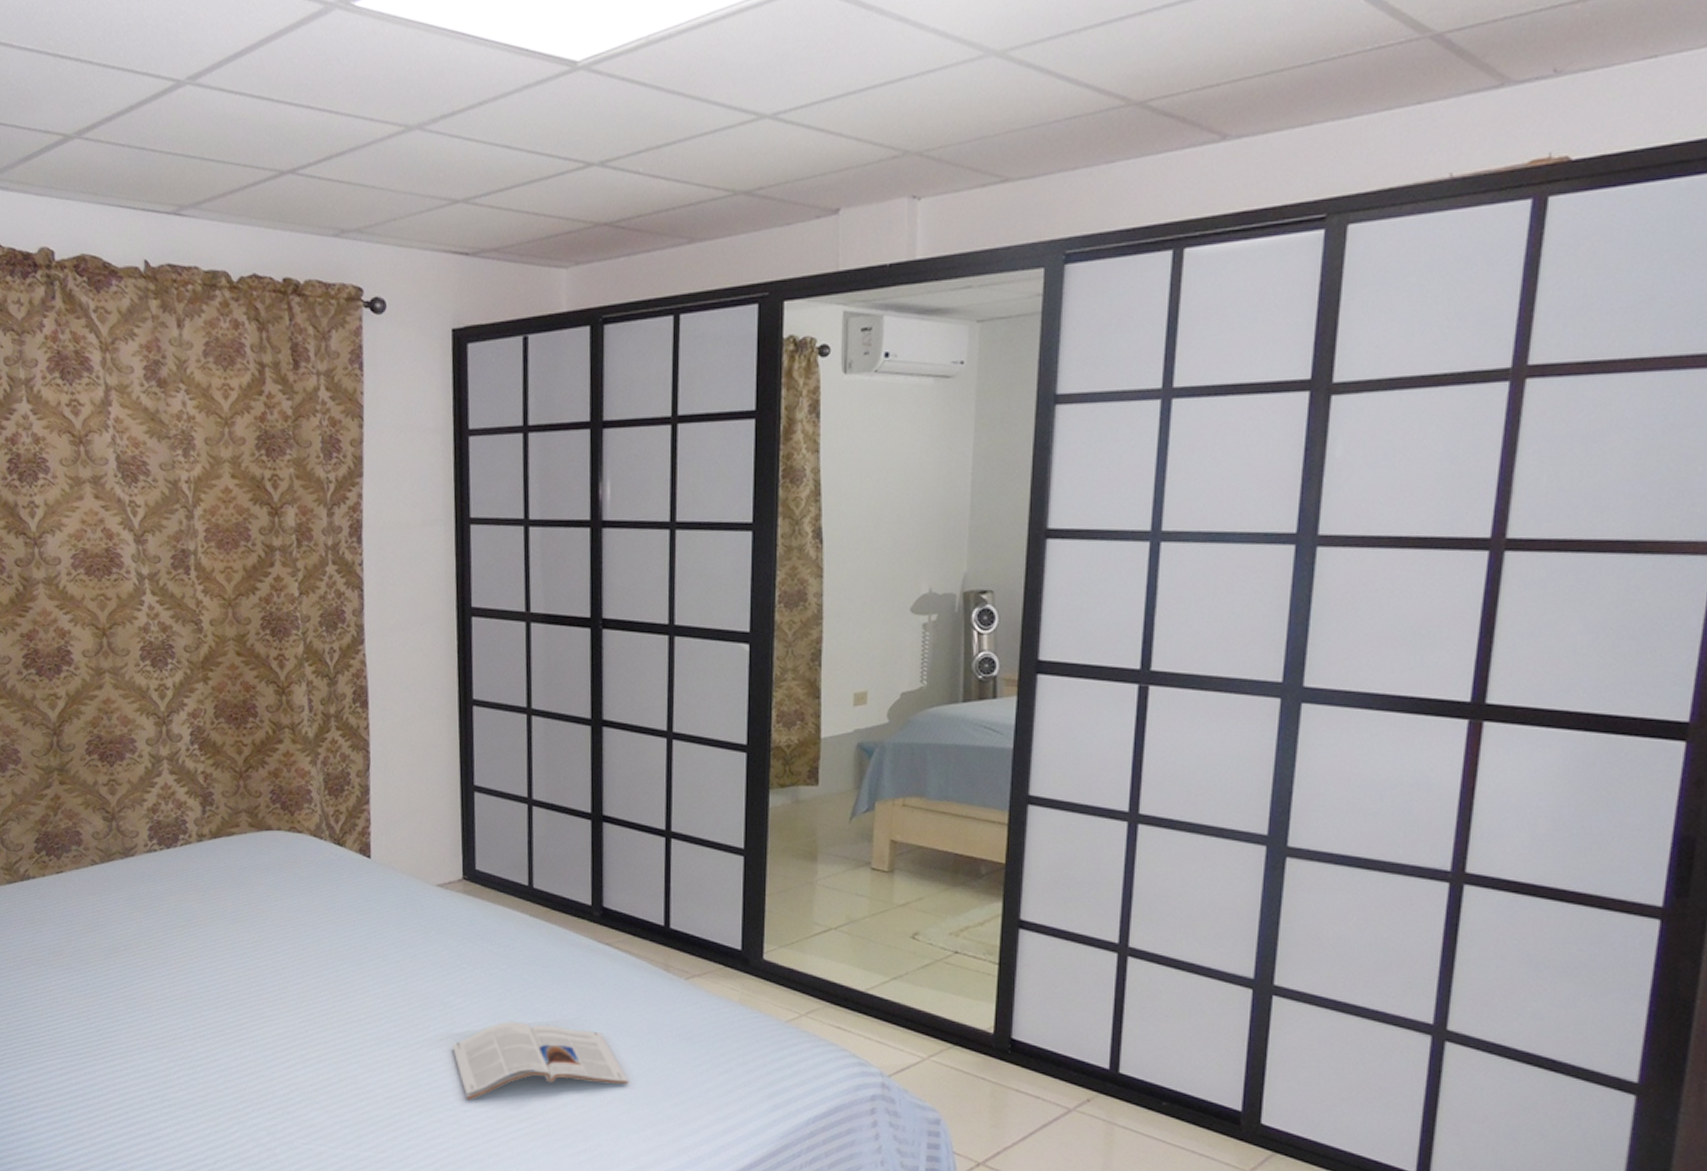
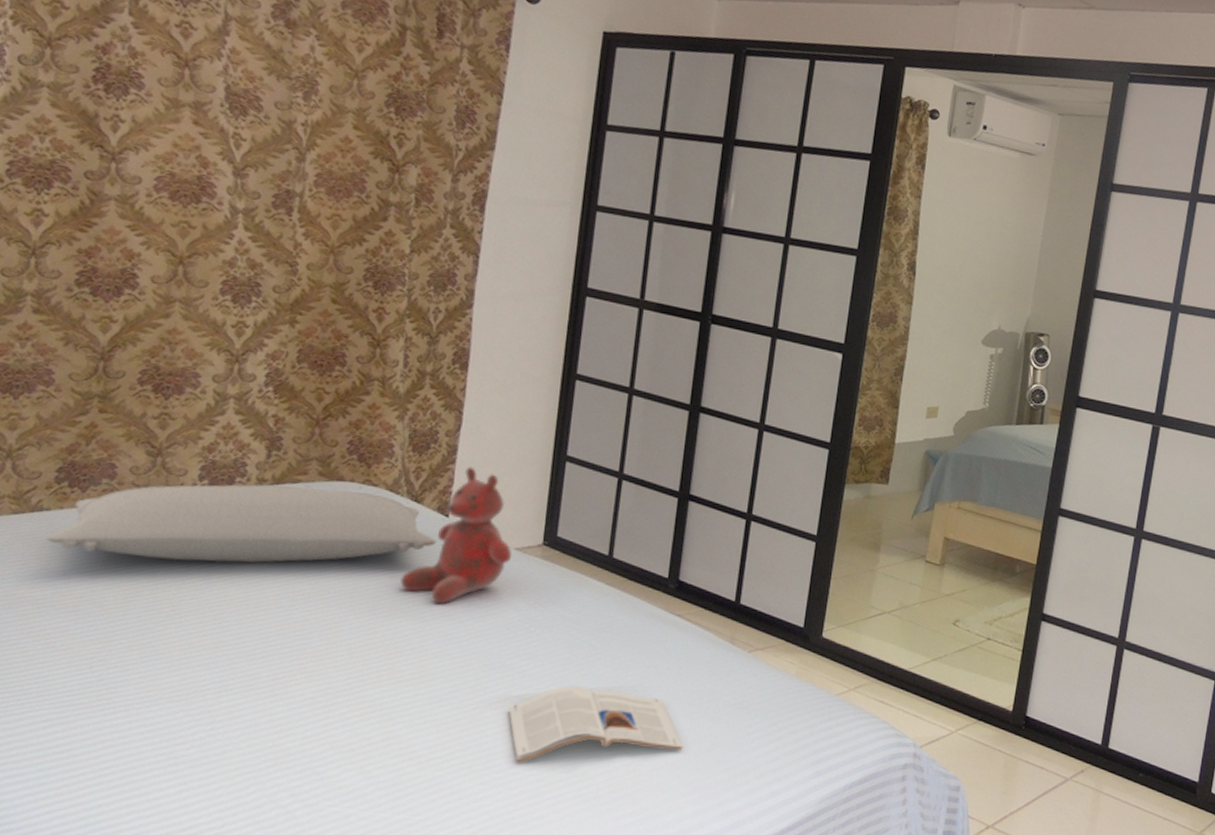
pillow: none [36,840,363,917] -> present [46,484,436,563]
teddy bear: none [335,805,435,946] -> present [400,466,513,605]

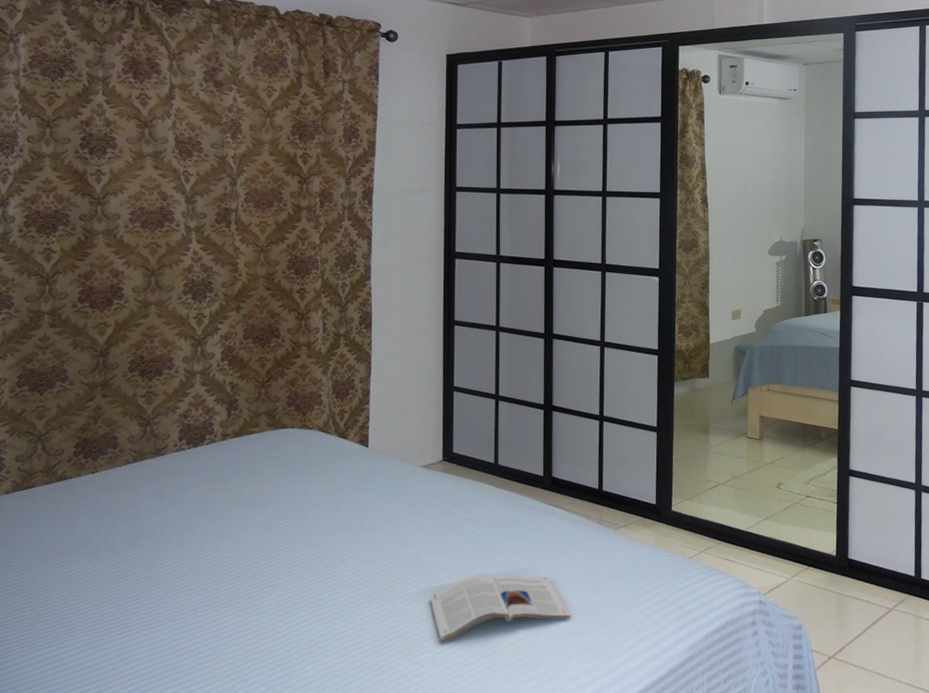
pillow: present [46,484,436,563] -> none [71,435,361,508]
teddy bear: present [400,466,513,605] -> none [336,404,420,519]

